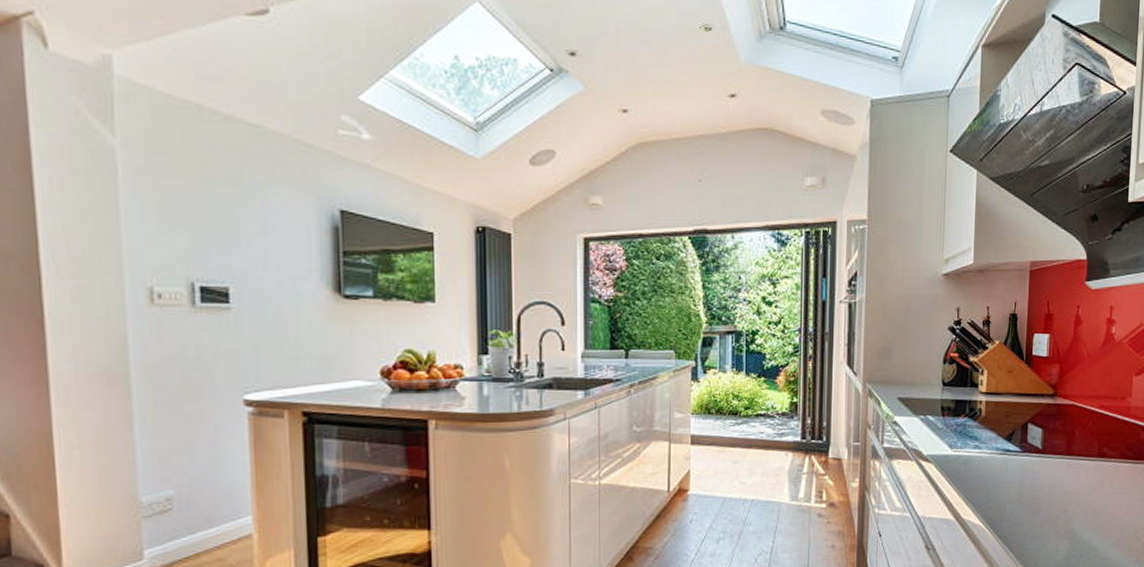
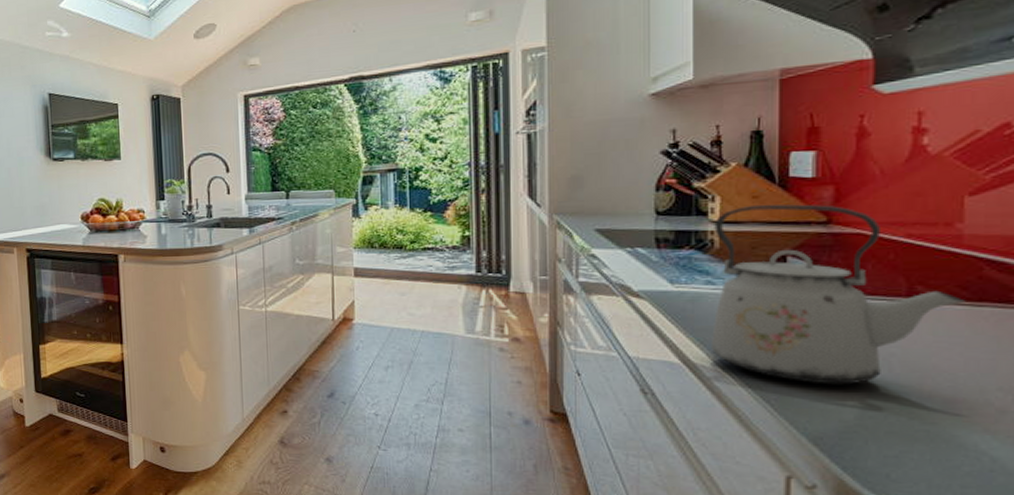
kettle: none [975,378,1130,533] -> present [710,204,966,385]

